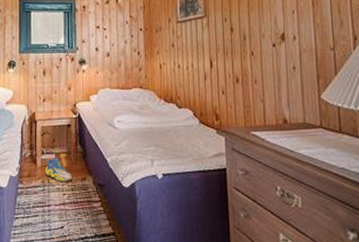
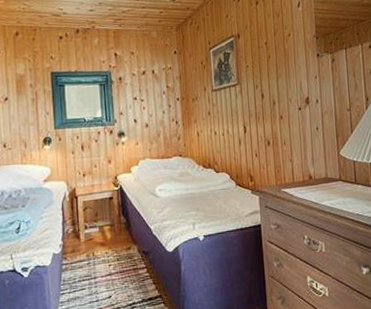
sneaker: present [46,157,73,182] -> none [90,230,118,254]

